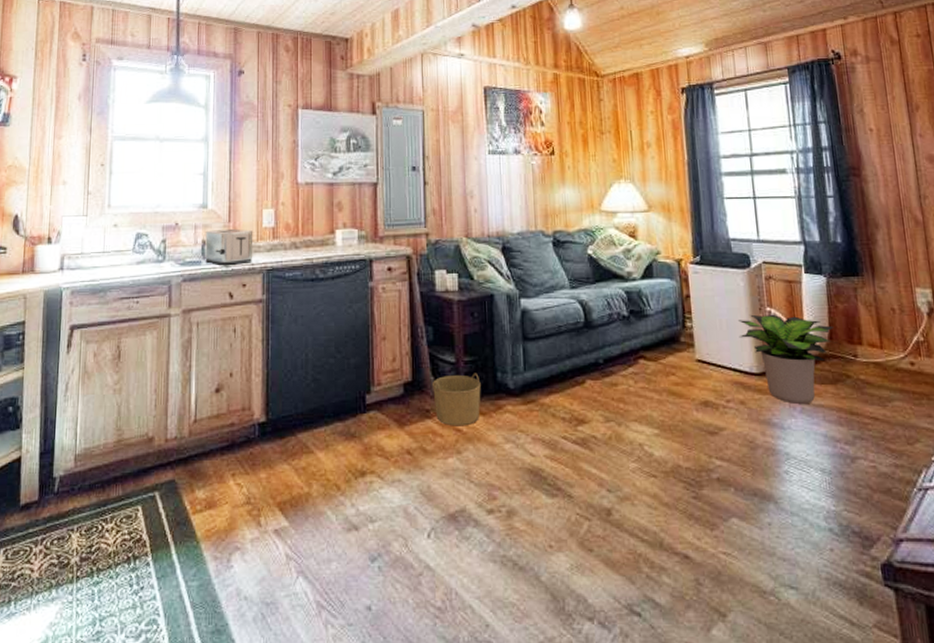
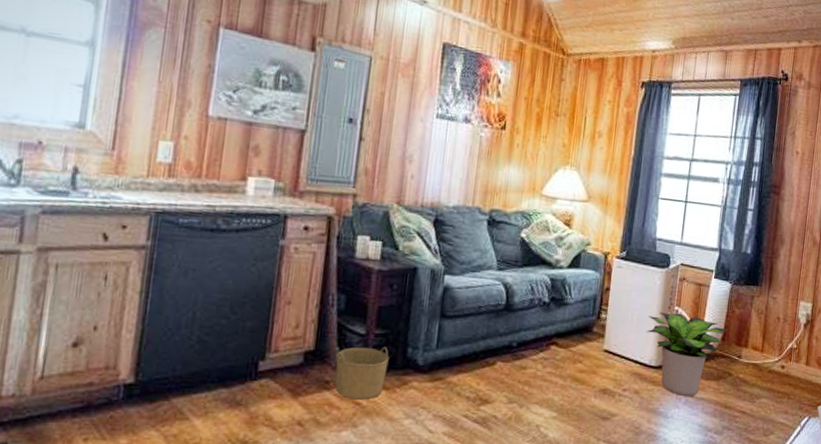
toaster: present [205,228,254,266] -> none [75,156,144,202]

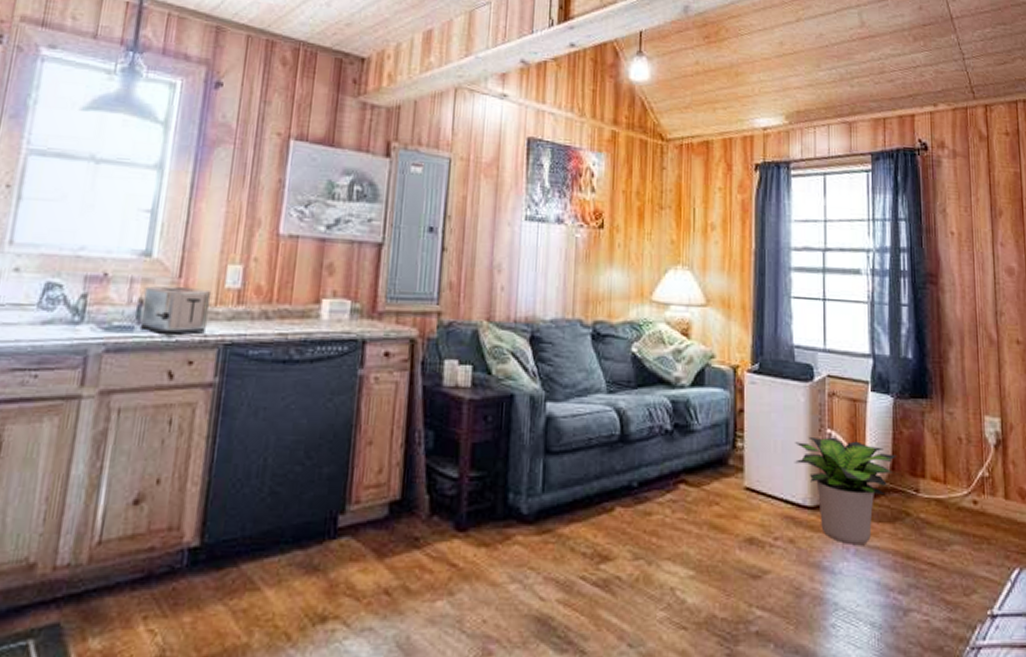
toaster: none [75,156,144,202] -> present [140,285,212,336]
basket: present [335,346,389,400] -> none [426,492,487,560]

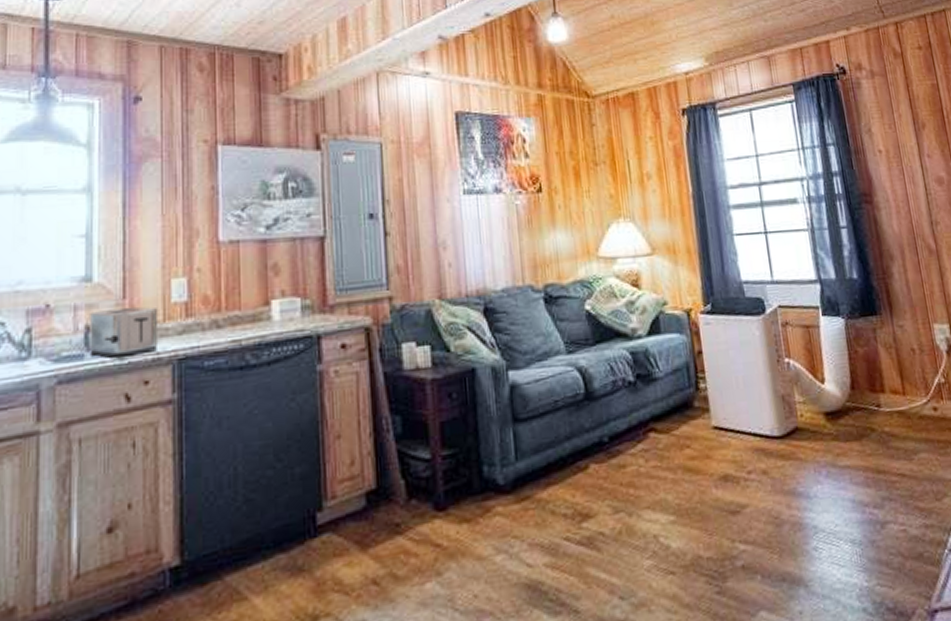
potted plant: present [794,436,903,544] -> none [756,365,863,468]

